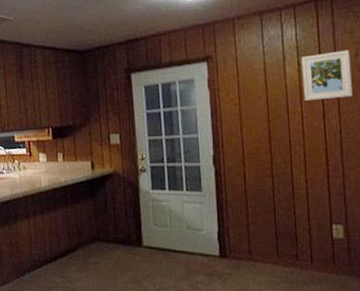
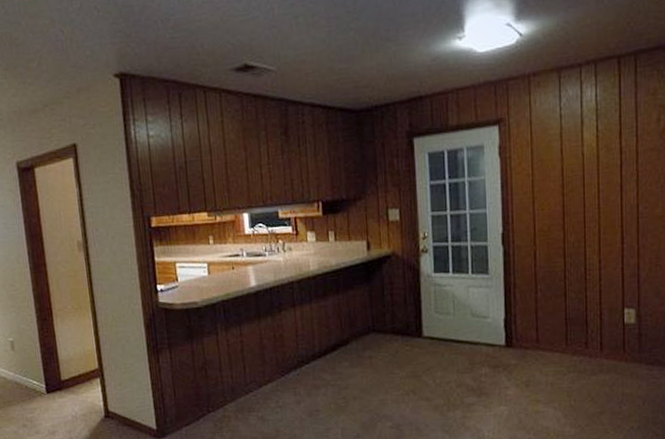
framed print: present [301,49,353,102] -> none [600,114,652,172]

